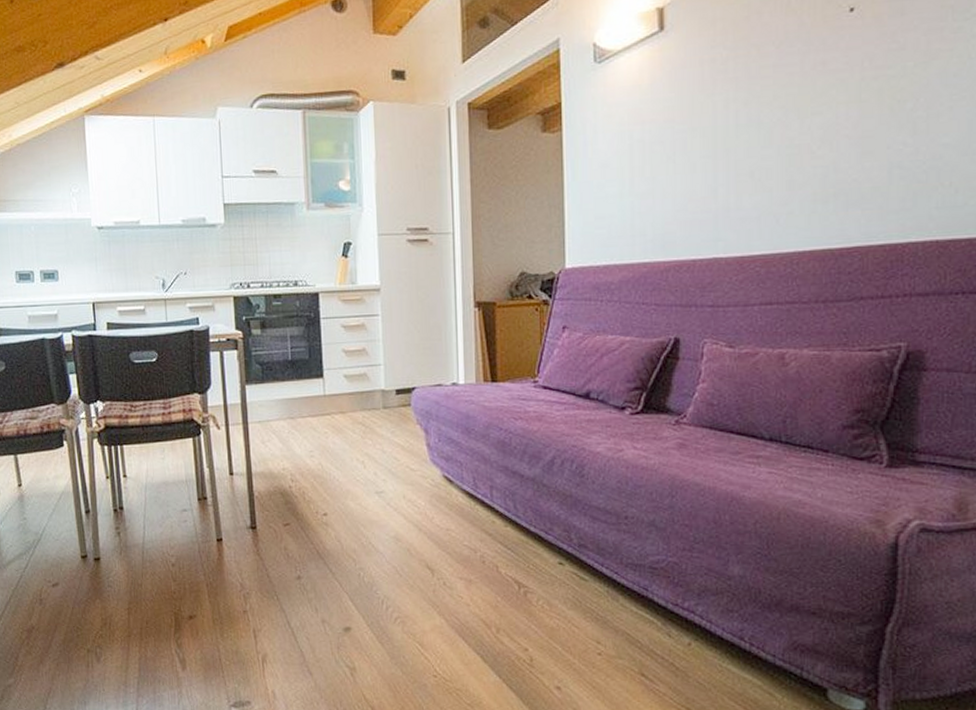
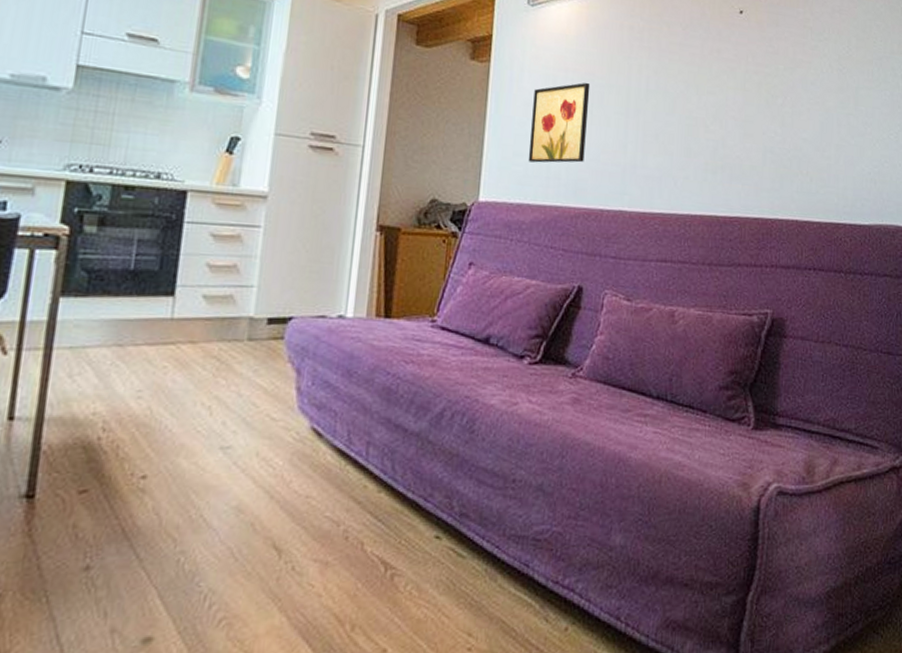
wall art: none [610,130,671,223] -> present [528,82,591,163]

